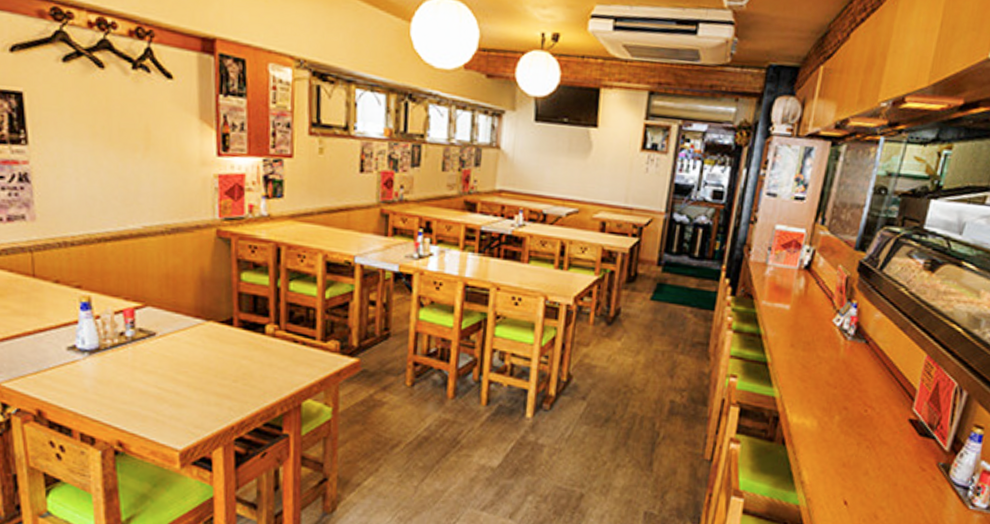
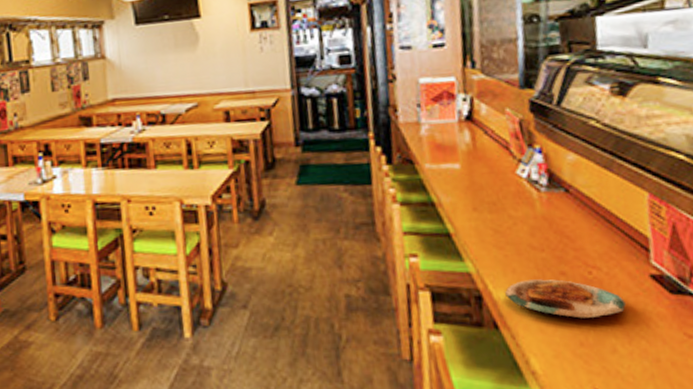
plate: none [797,409,886,446] -> present [505,279,627,319]

